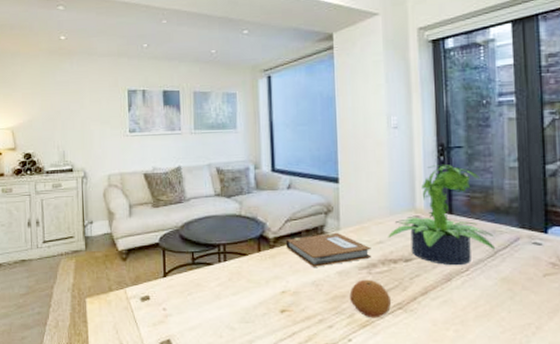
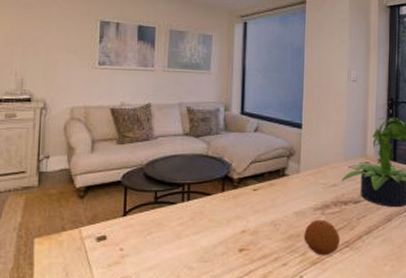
notebook: present [285,232,372,267] -> none [249,174,326,208]

